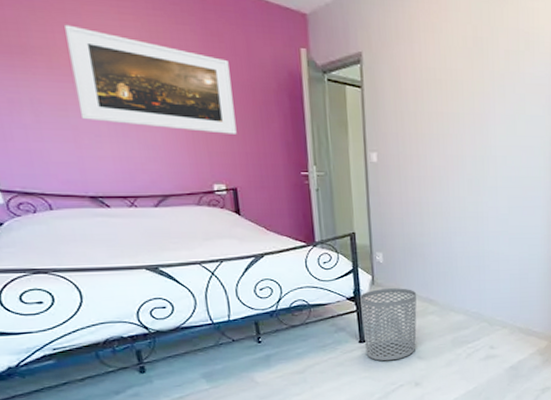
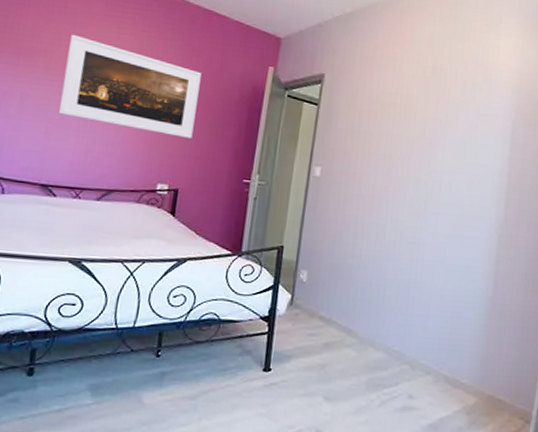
waste bin: present [360,288,417,361] -> none [268,310,336,398]

